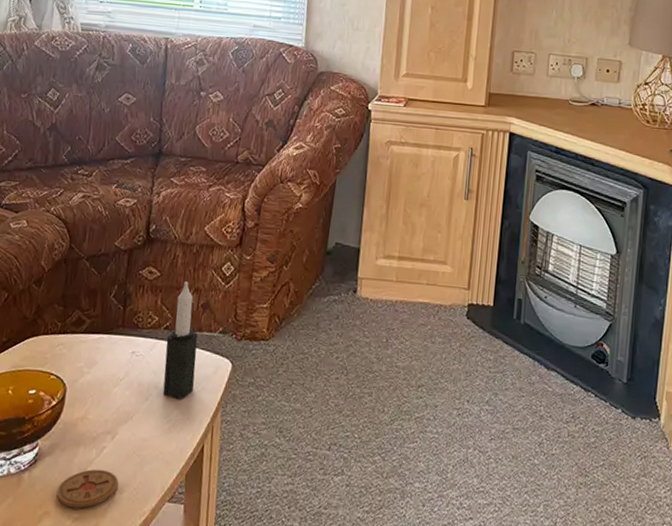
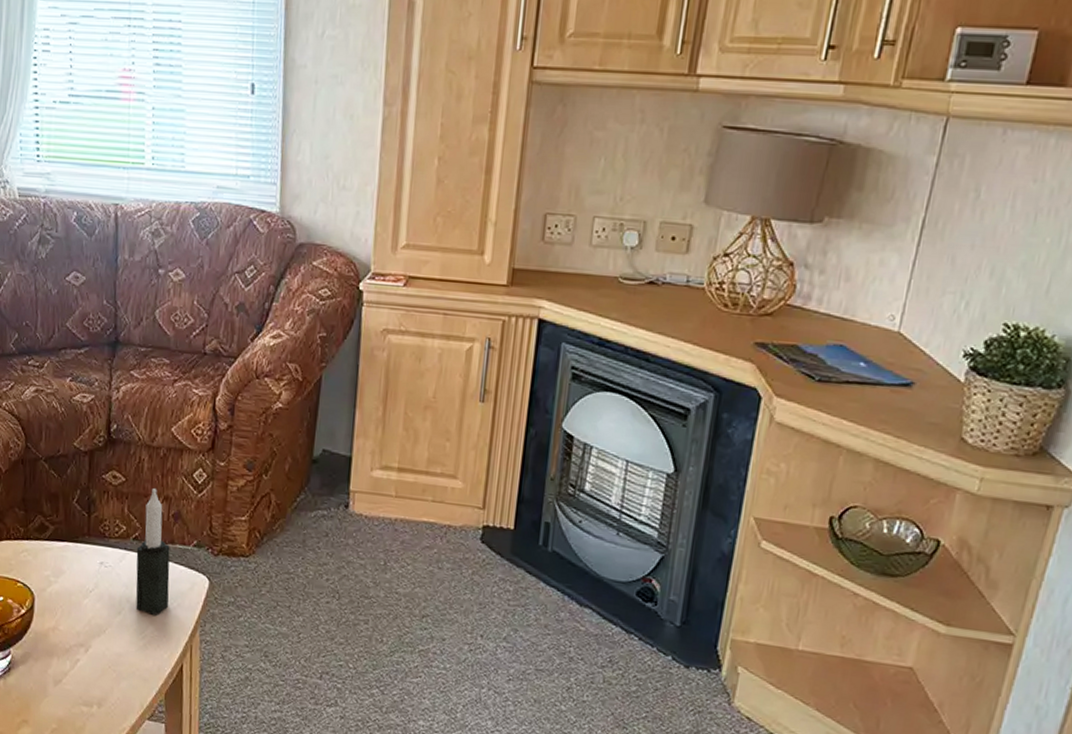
coaster: present [56,469,119,509] -> none [33,681,95,720]

